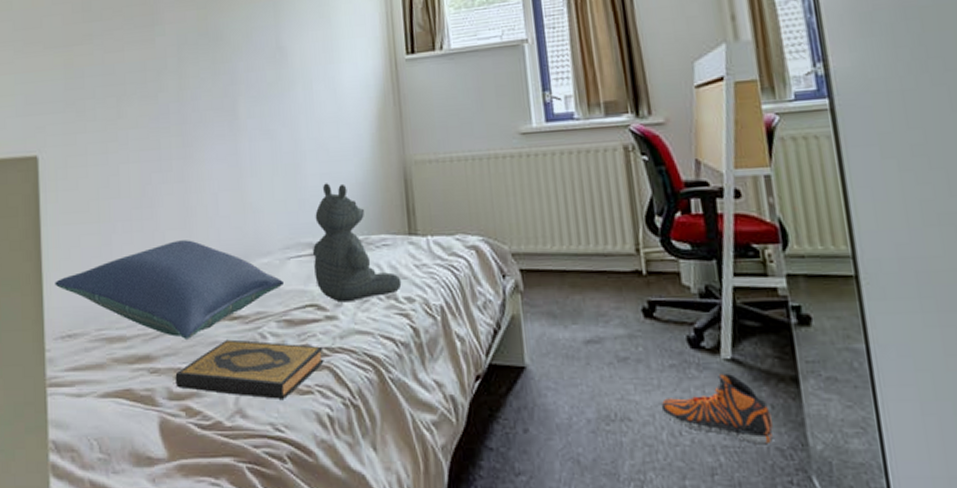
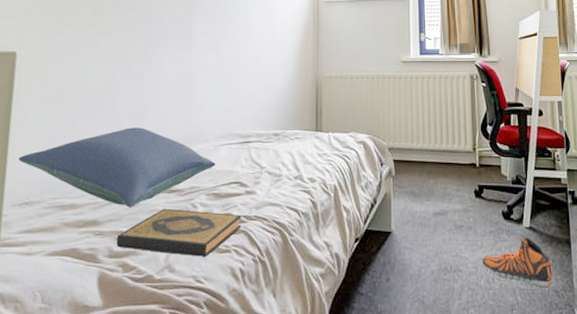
teddy bear: present [313,183,402,303] -> none [241,89,307,181]

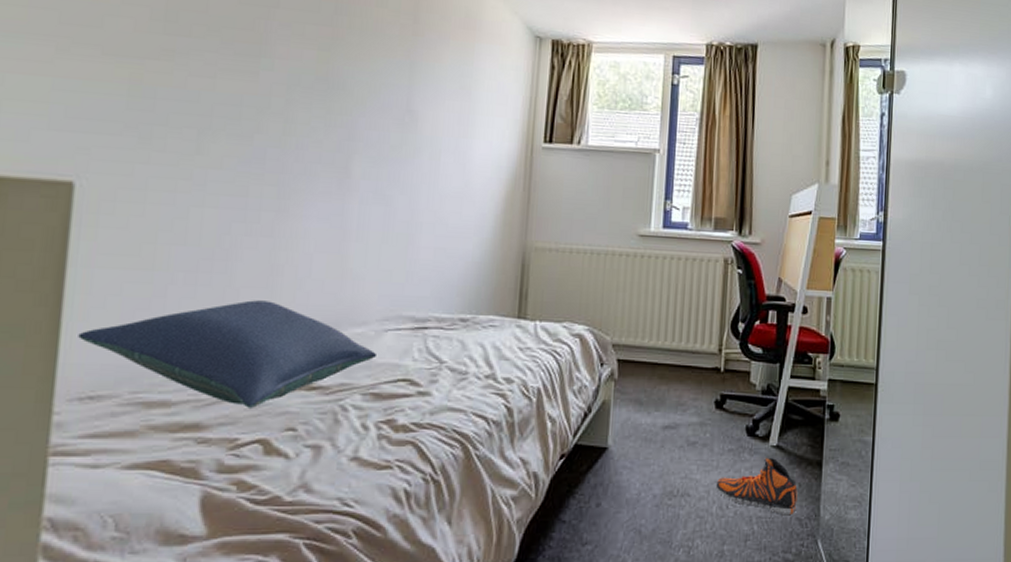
hardback book: present [116,208,242,257] -> none [228,410,410,474]

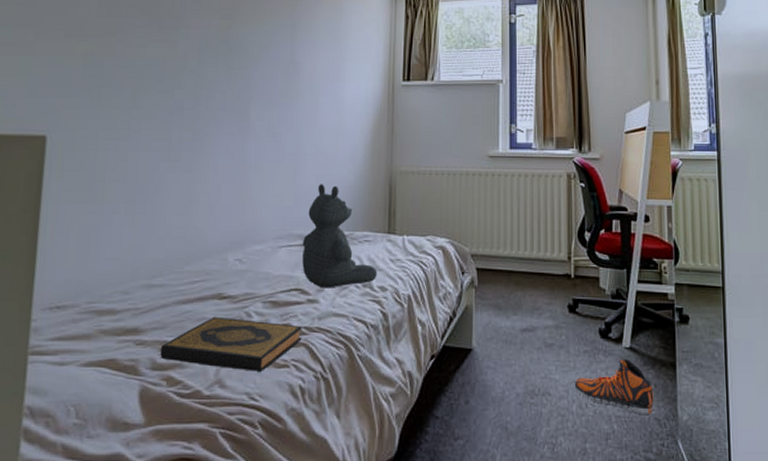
pillow: present [78,300,378,408] -> none [49,225,274,315]
hardback book: none [228,410,410,474] -> present [160,316,302,371]
teddy bear: none [412,258,503,379] -> present [302,184,378,288]

